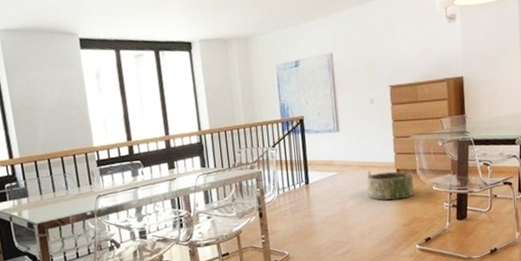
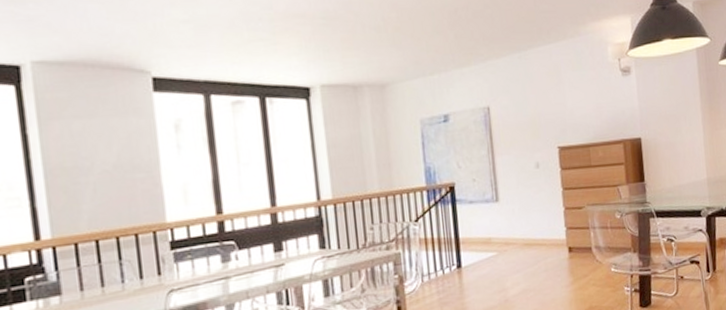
basket: present [367,166,414,201] -> none [533,243,589,286]

